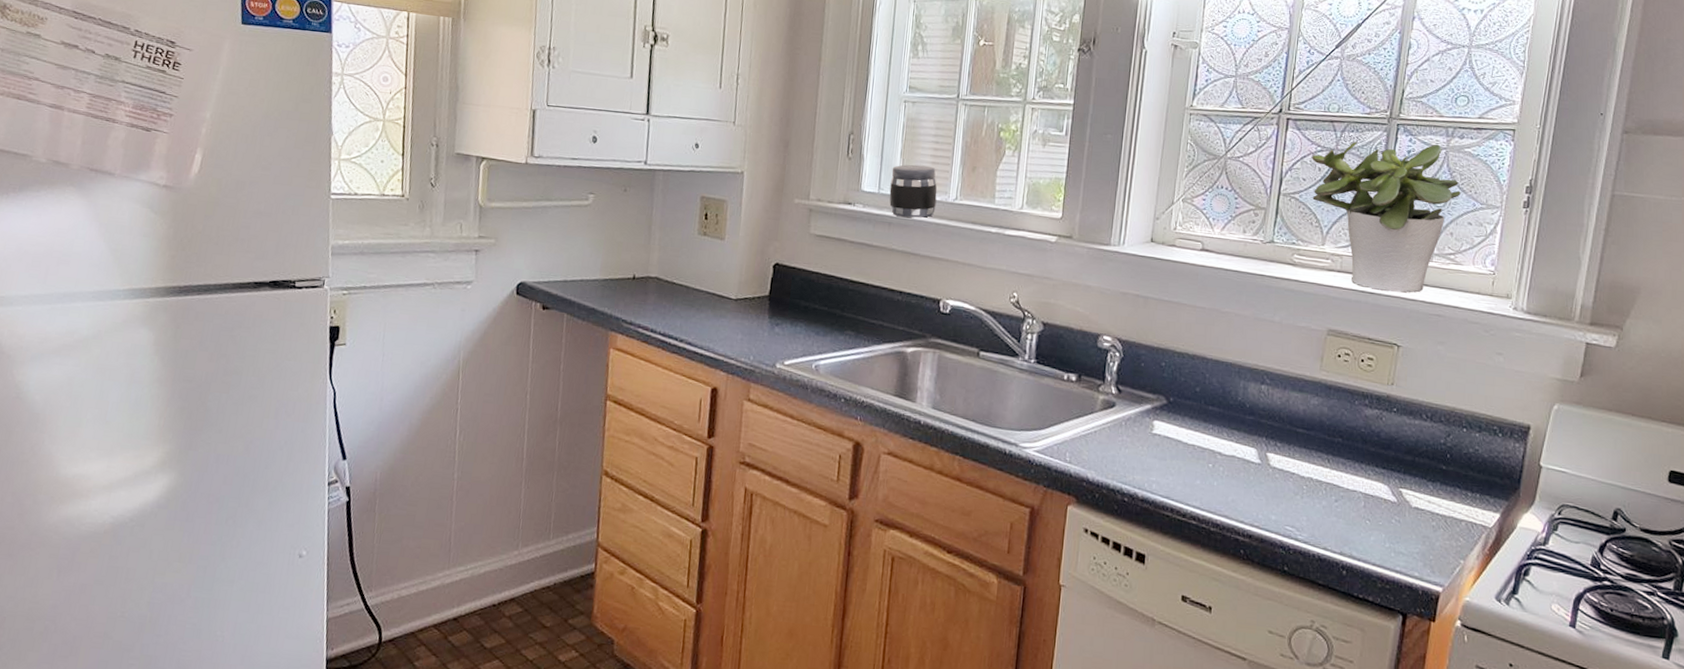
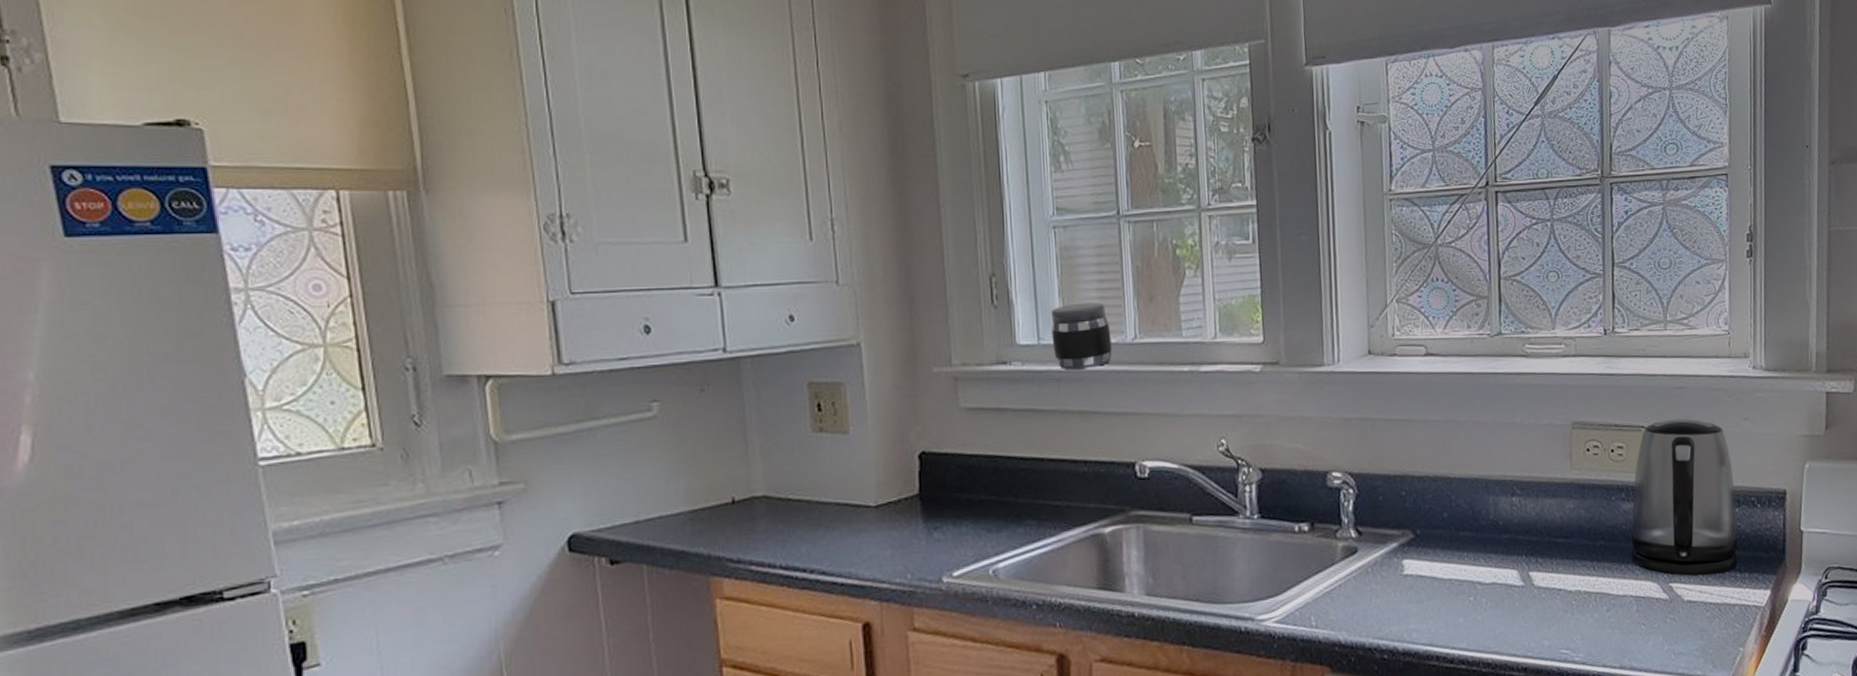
potted plant: present [1312,141,1461,293] -> none [1528,200,1684,371]
kettle: none [1365,342,1479,490] -> present [1630,418,1738,576]

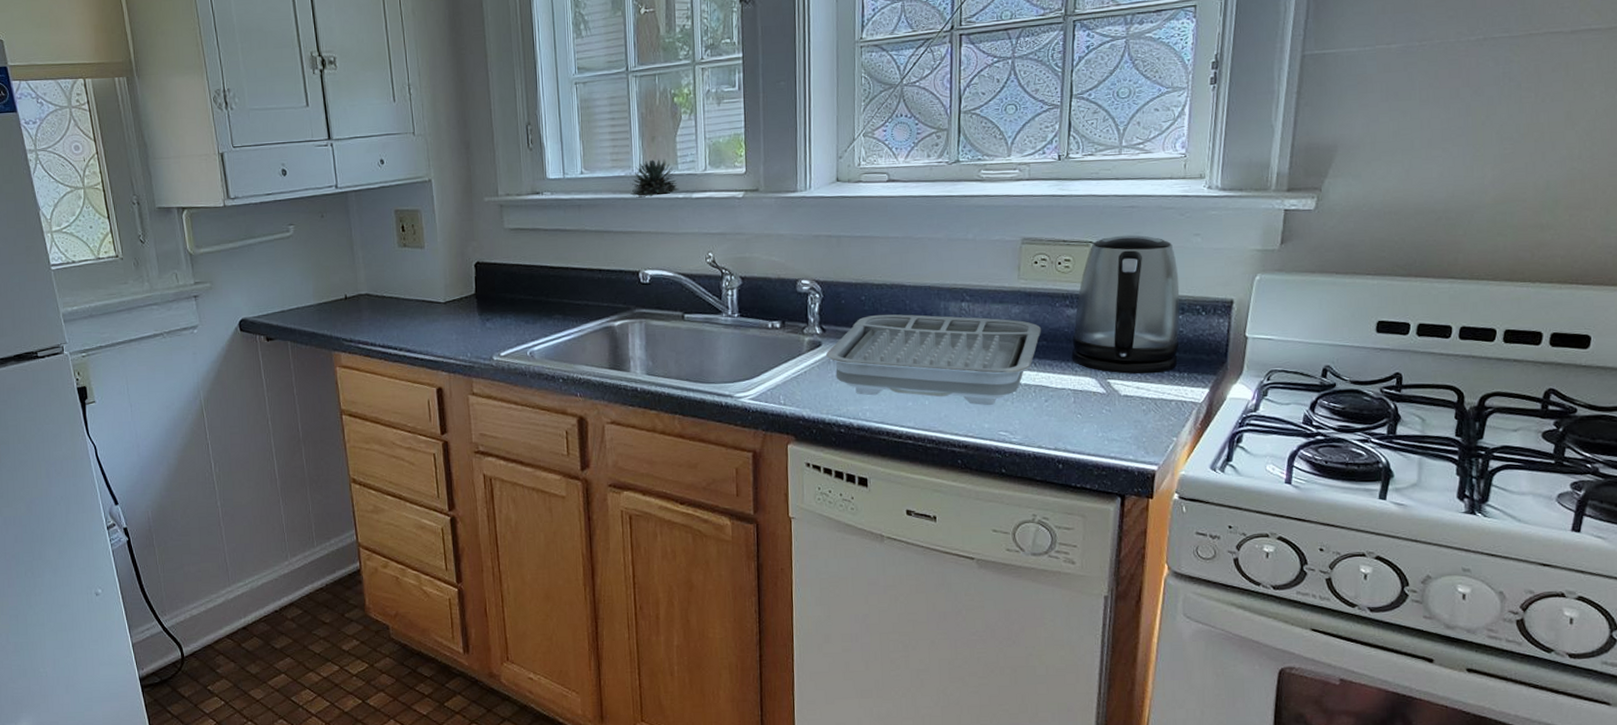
jar: present [1051,302,1112,370] -> none [573,143,622,198]
succulent plant: none [1125,323,1183,370] -> present [631,159,678,197]
dish rack: none [1363,512,1599,619] -> present [826,314,1042,406]

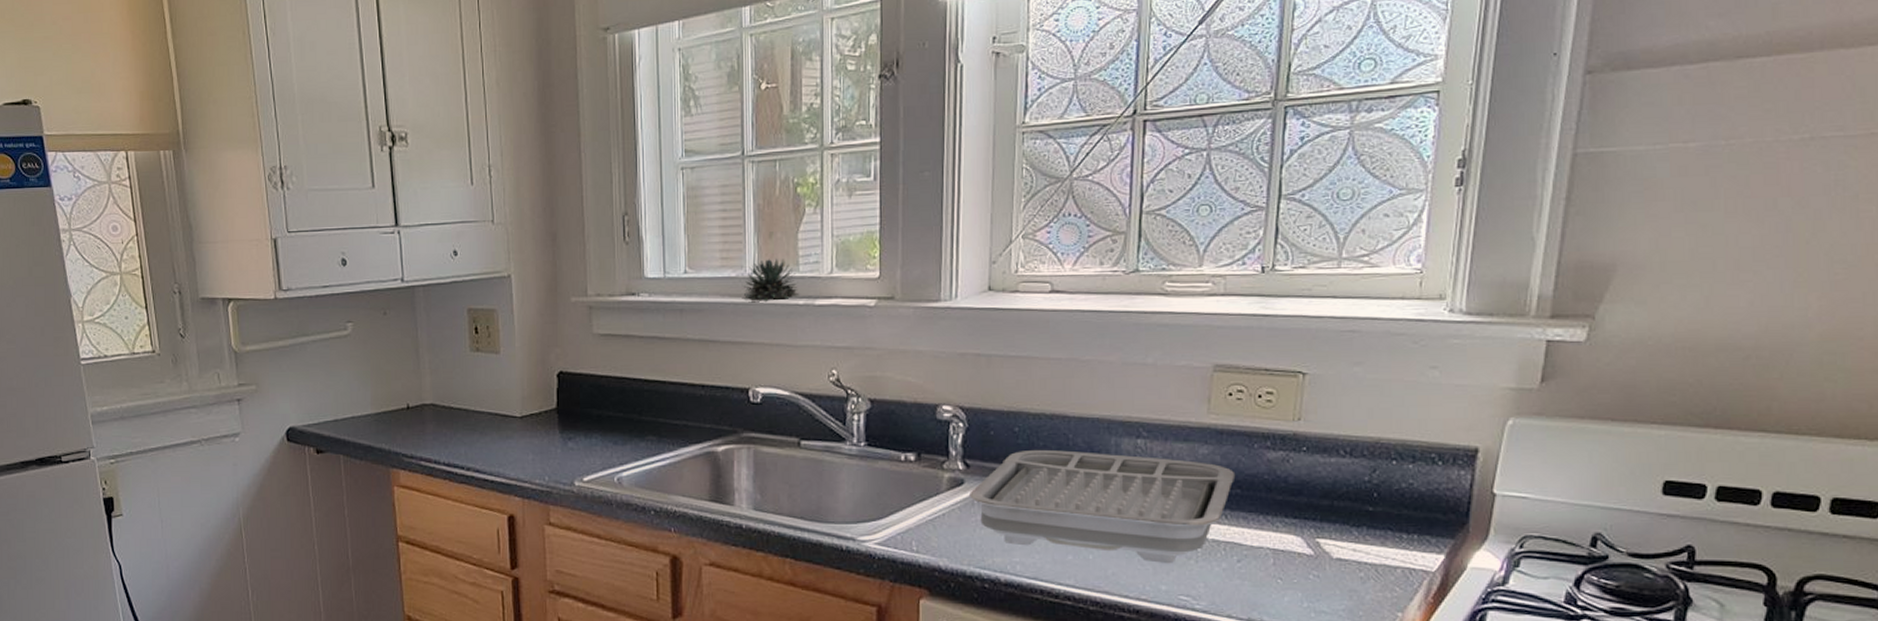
kettle: present [1071,234,1180,374] -> none [1272,365,1411,534]

